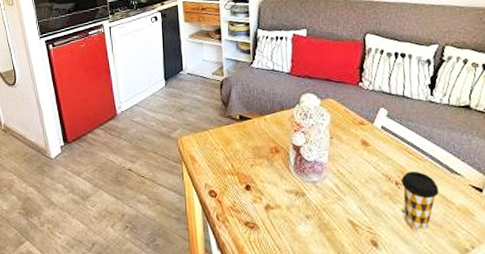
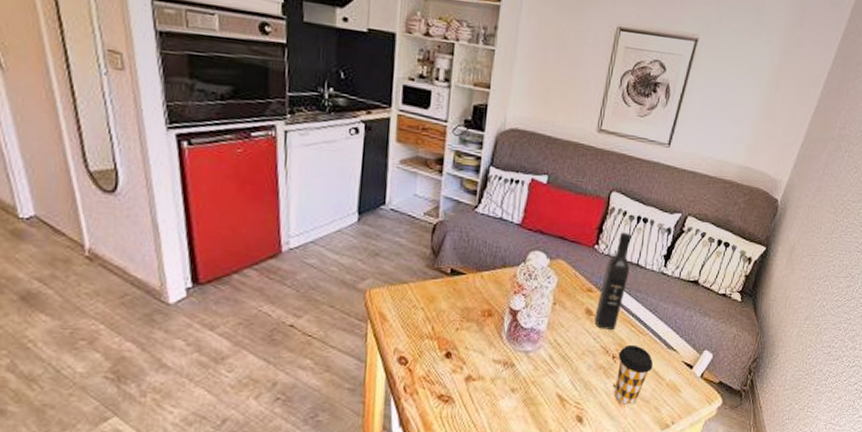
wine bottle: none [371,68,397,158] -> present [594,232,632,330]

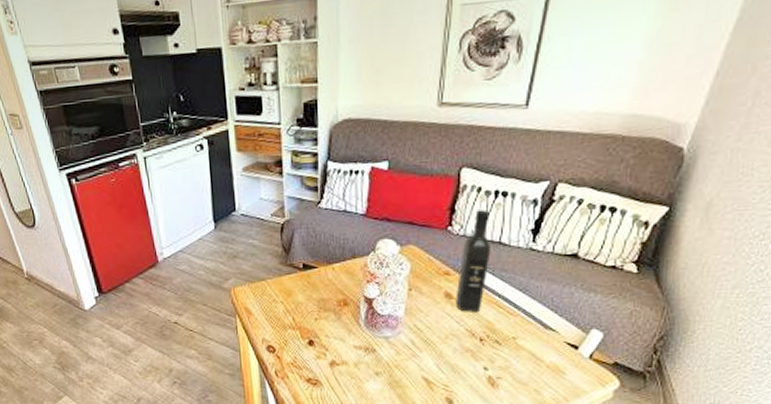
coffee cup: present [614,344,654,405] -> none [485,326,529,387]

